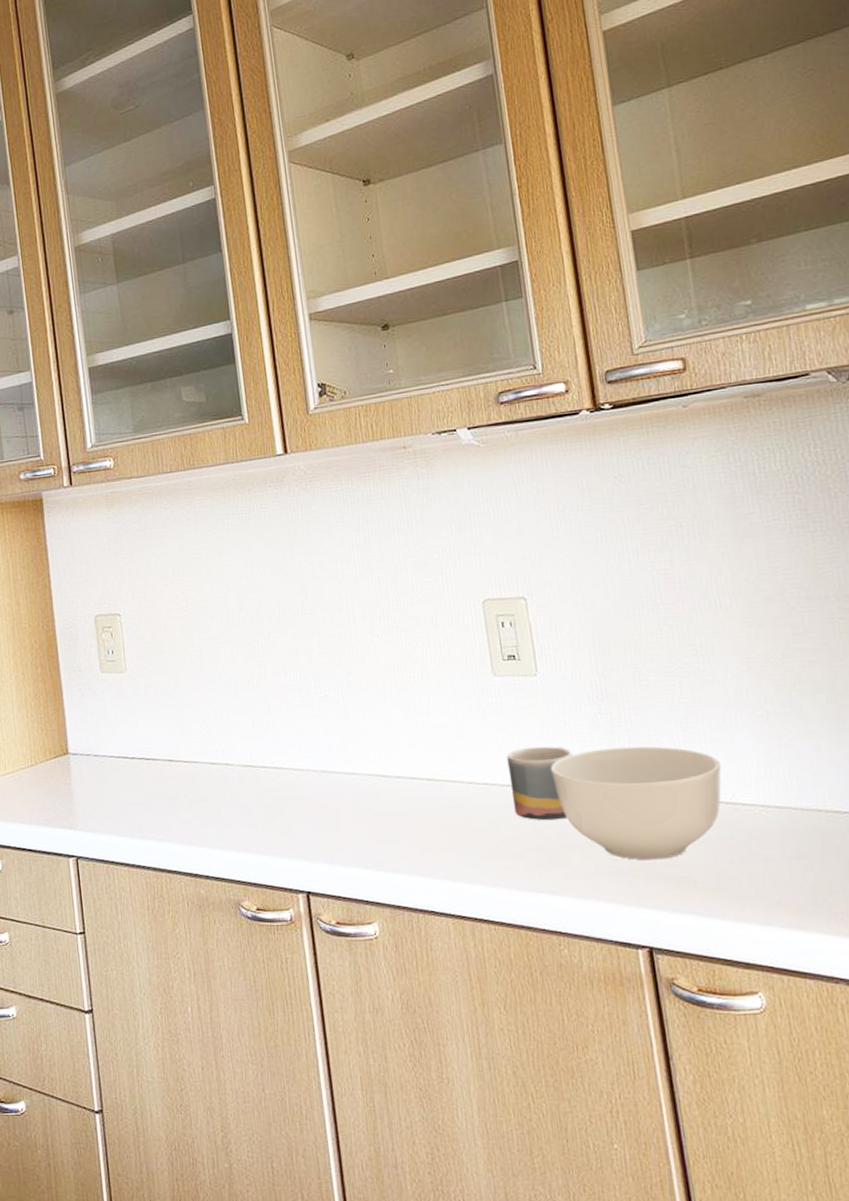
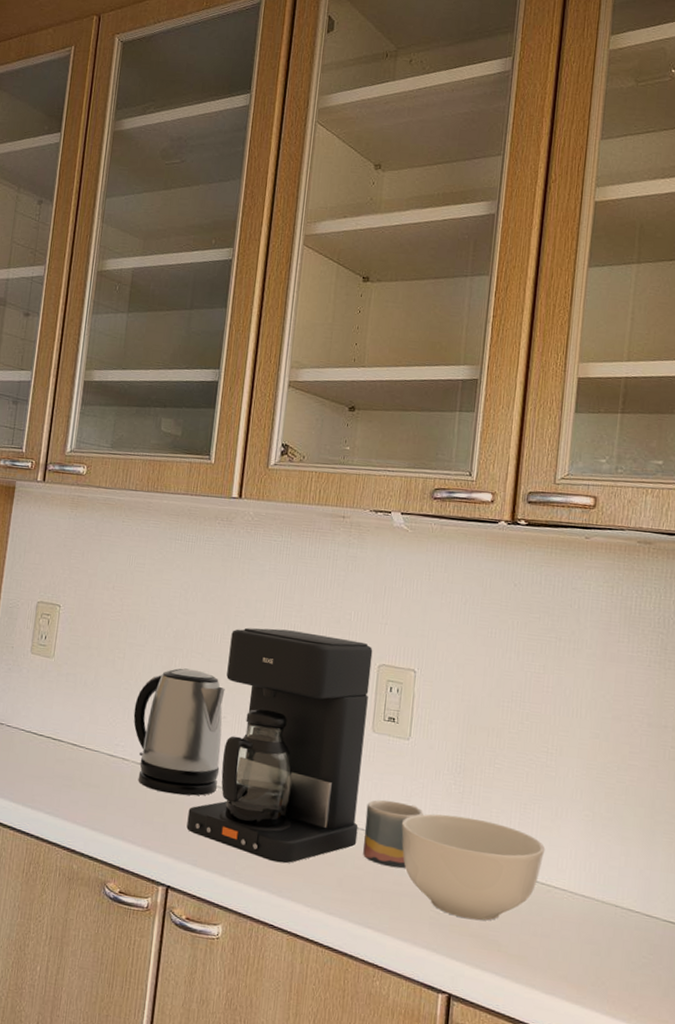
kettle: none [225,650,337,792] -> present [133,668,225,796]
coffee maker: none [311,579,505,842] -> present [186,627,373,864]

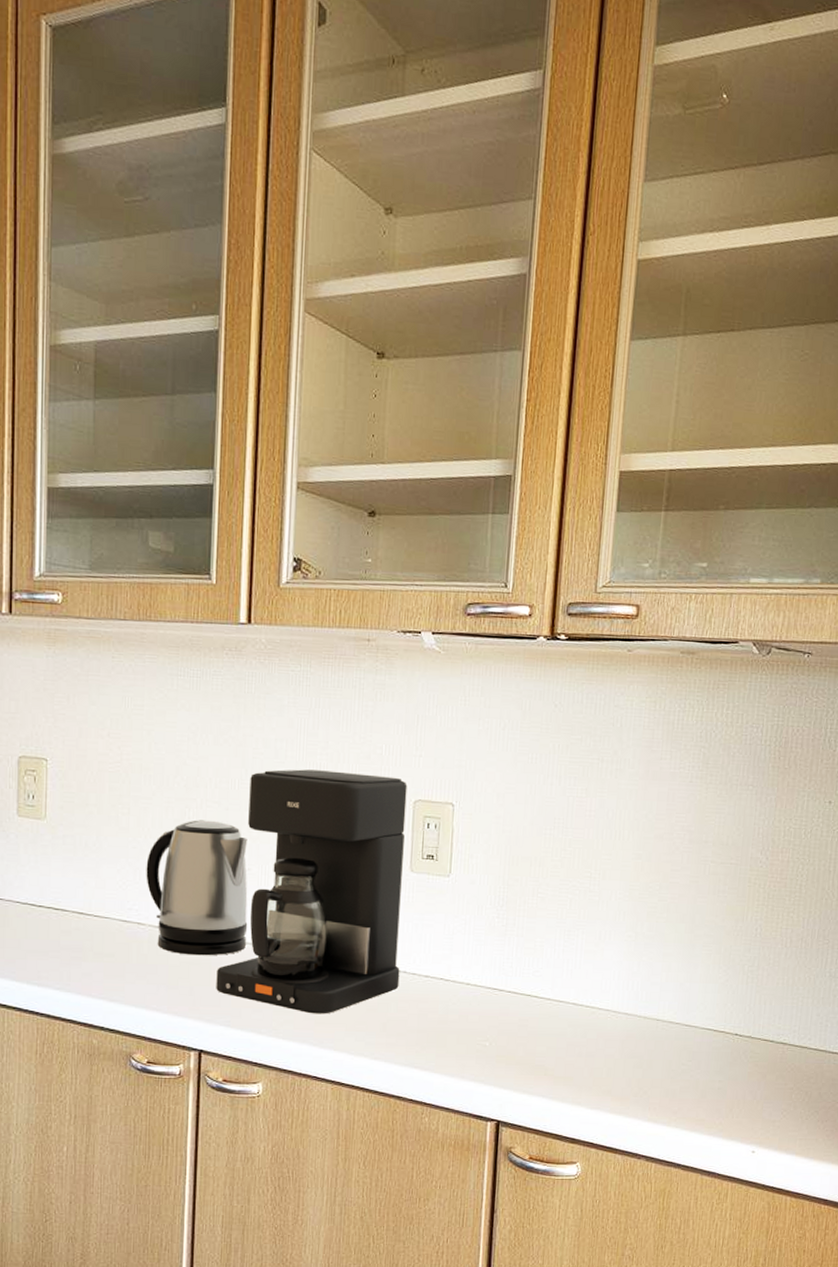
mug: present [362,799,424,869] -> none [405,940,467,1007]
bowl: present [401,813,546,921] -> none [444,948,590,1049]

